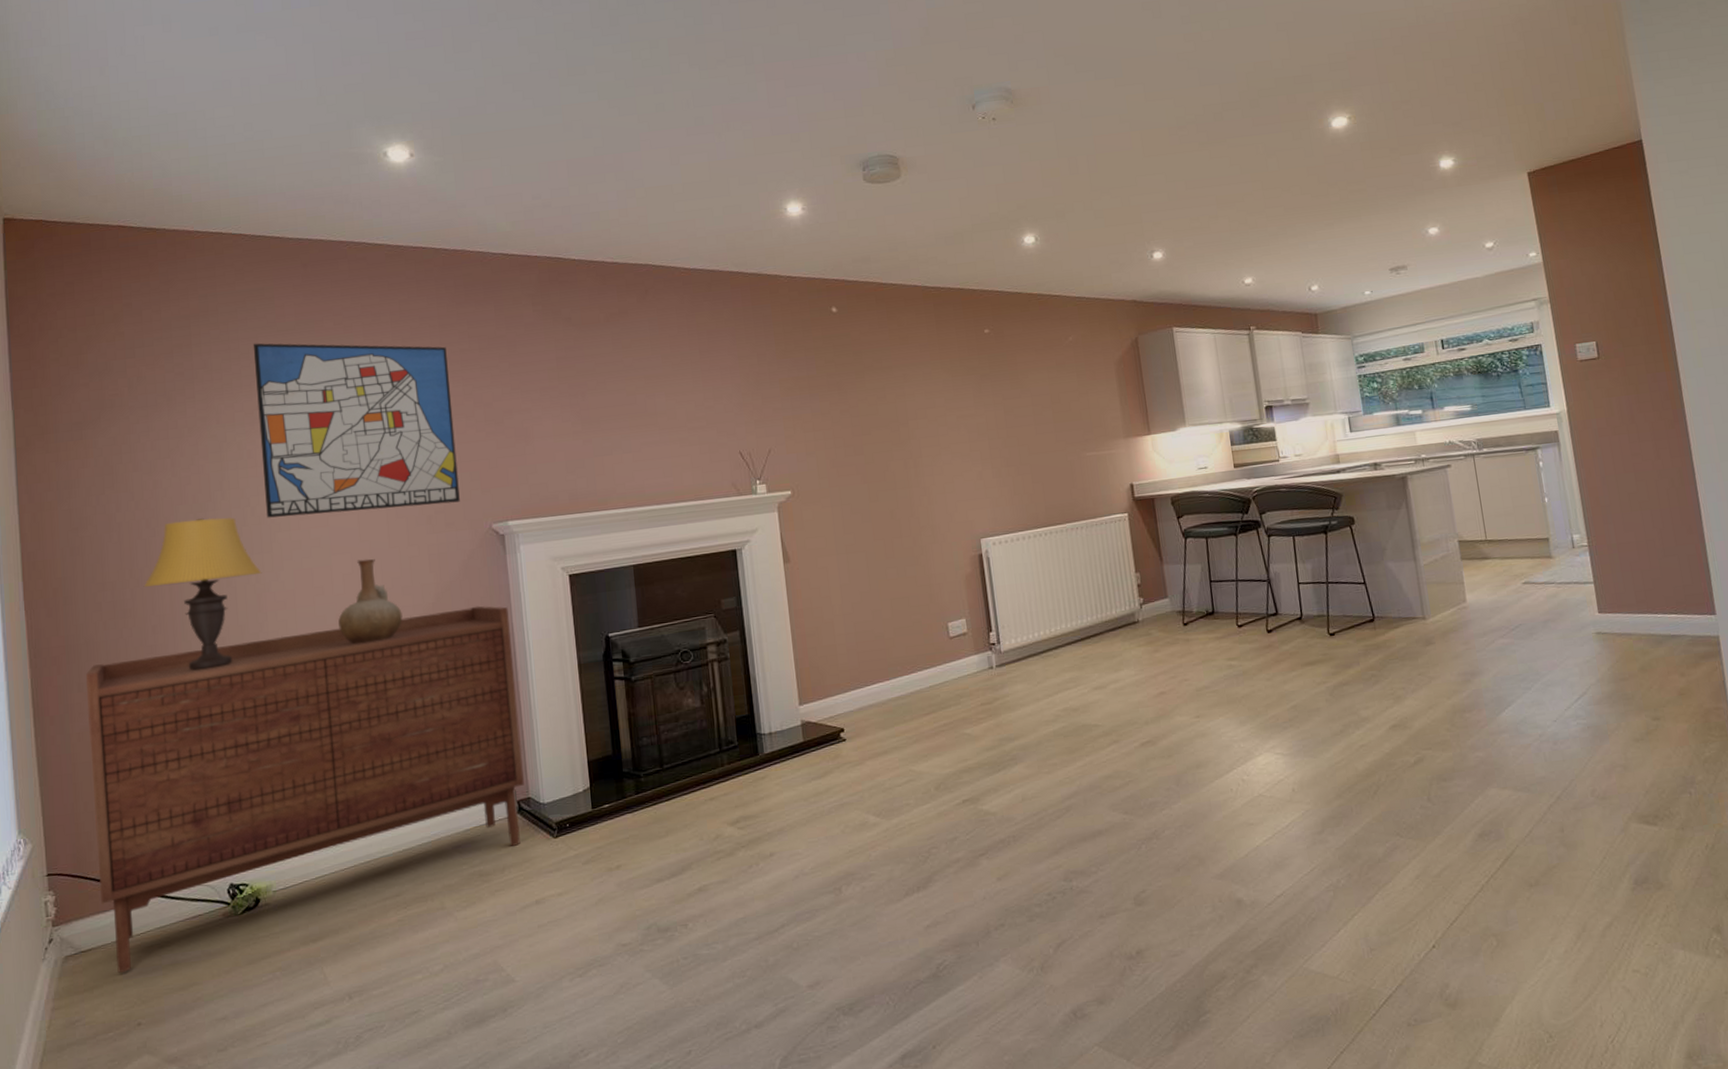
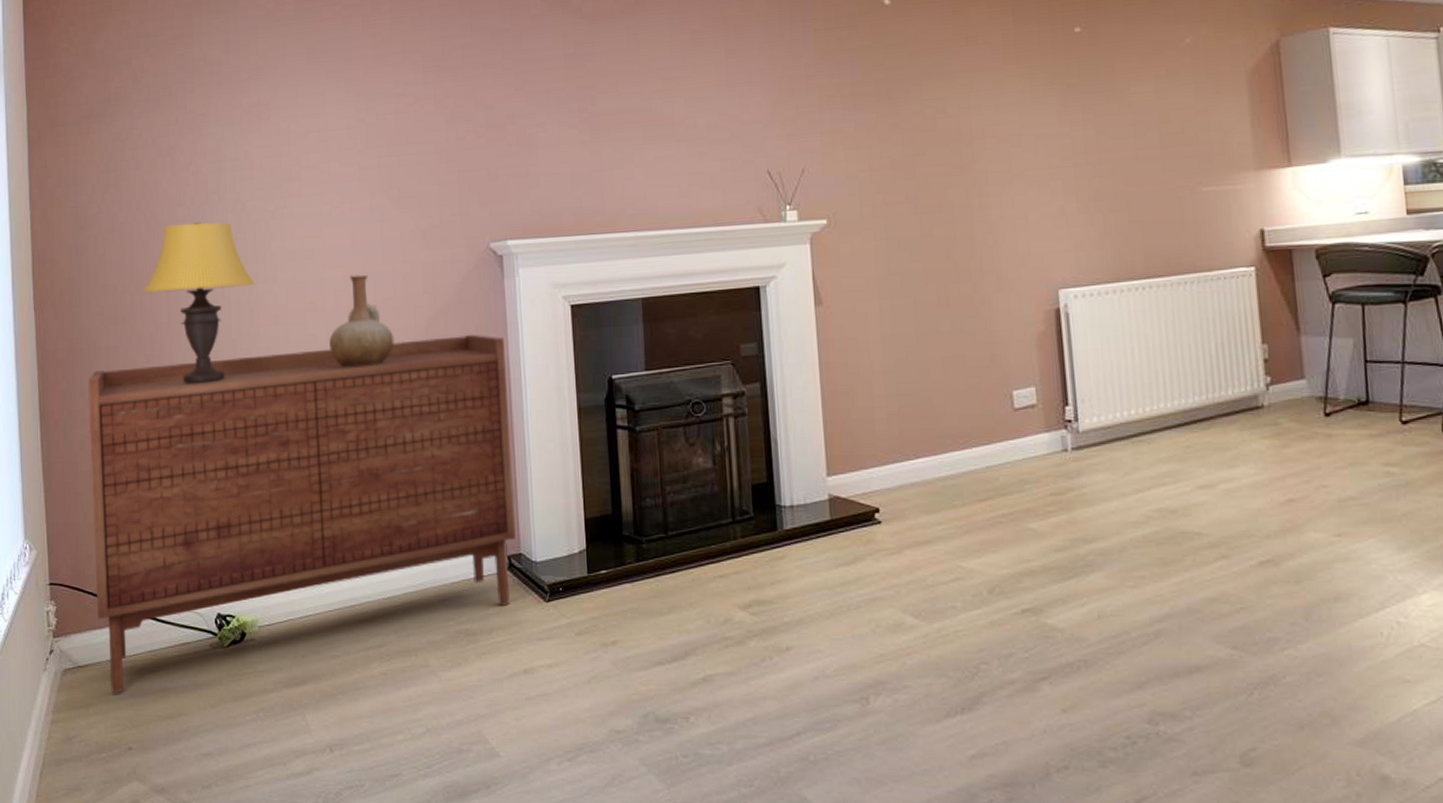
wall art: present [253,343,460,518] -> none [252,34,457,225]

